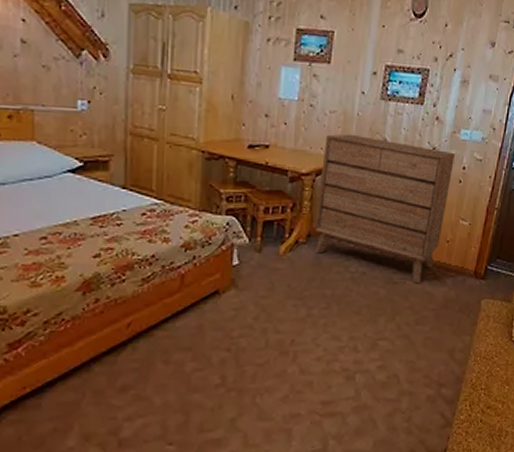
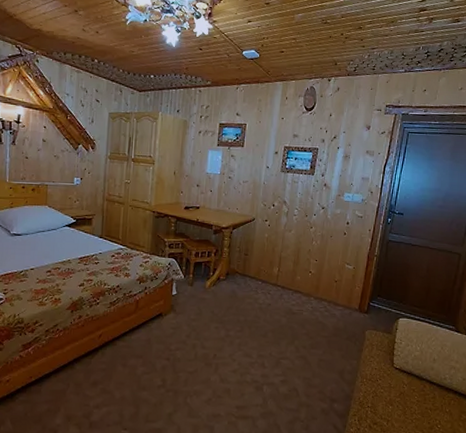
dresser: present [314,134,456,284] -> none [231,198,341,315]

